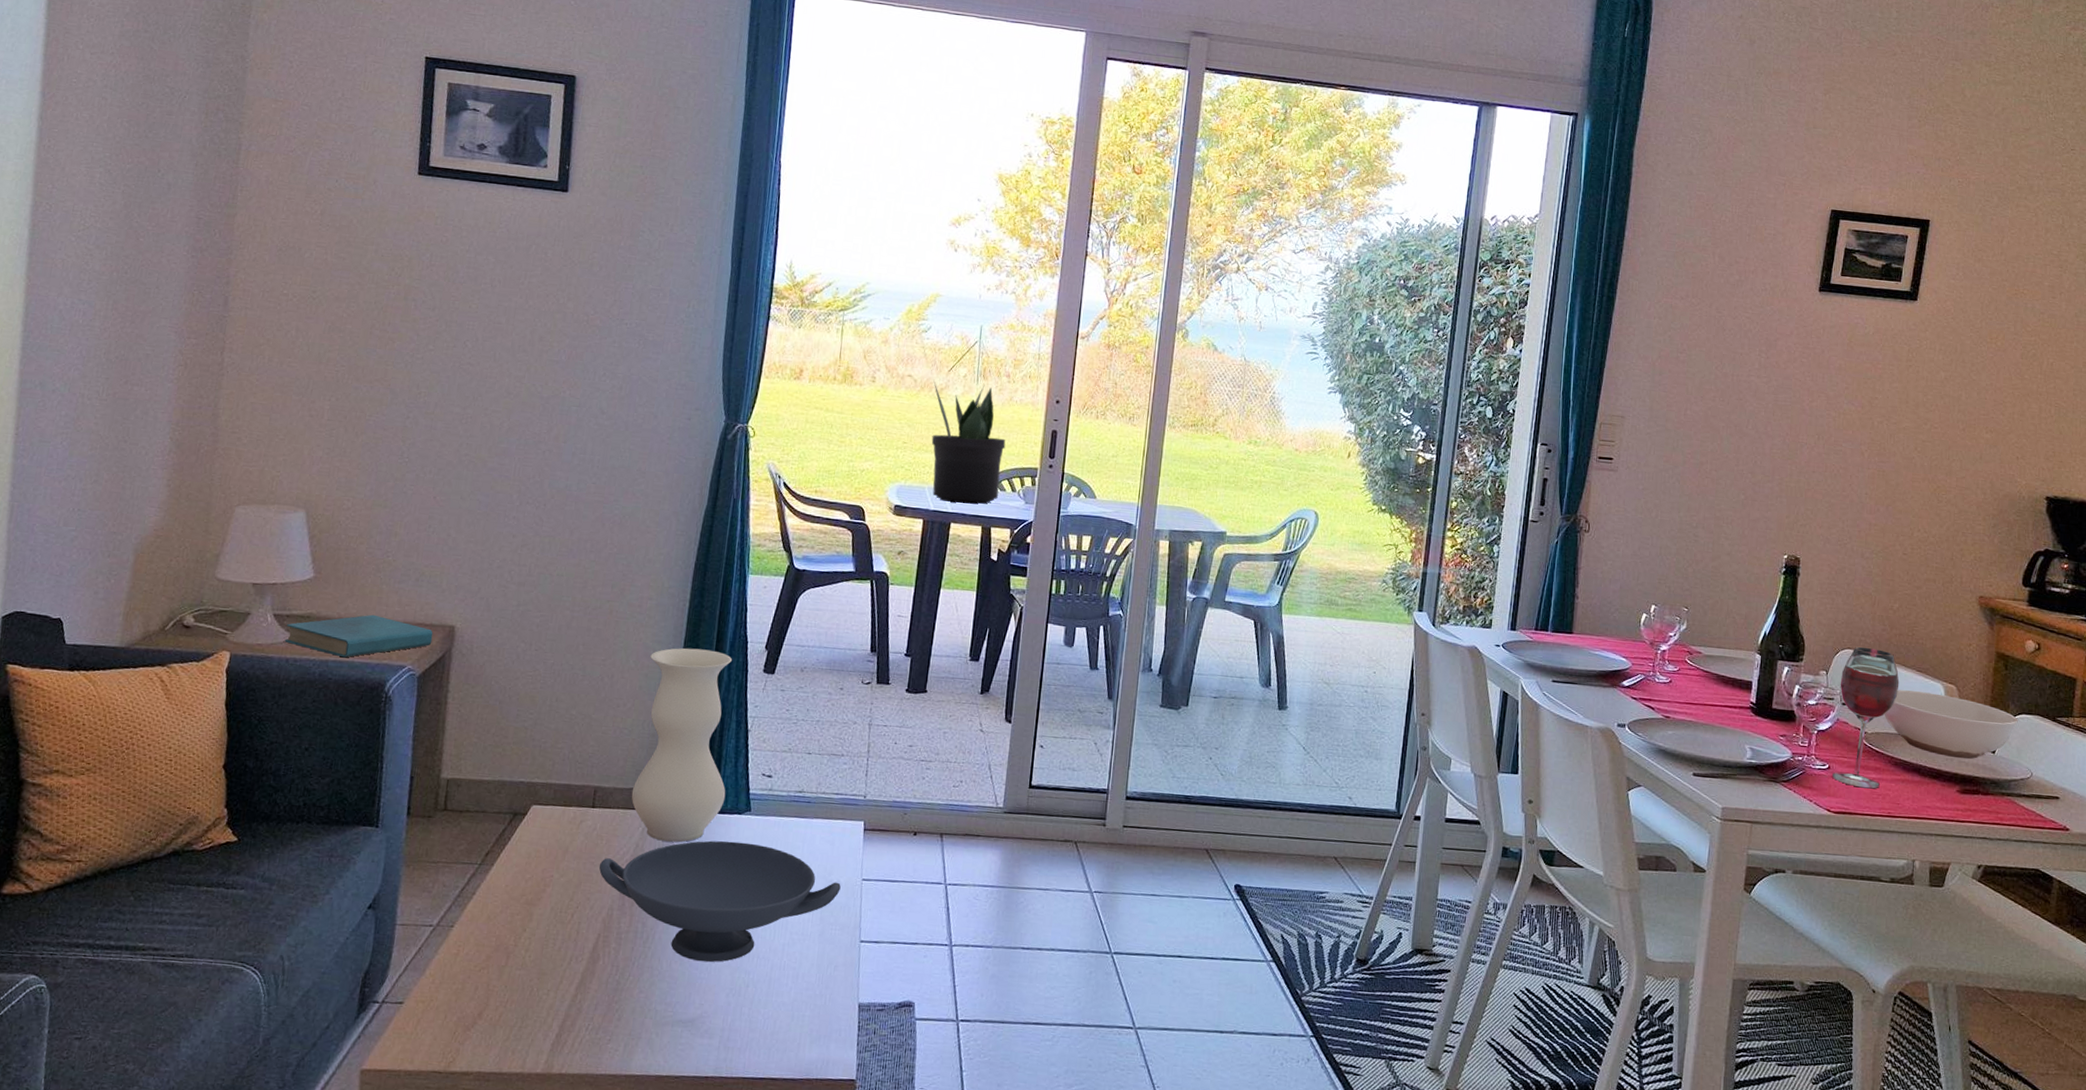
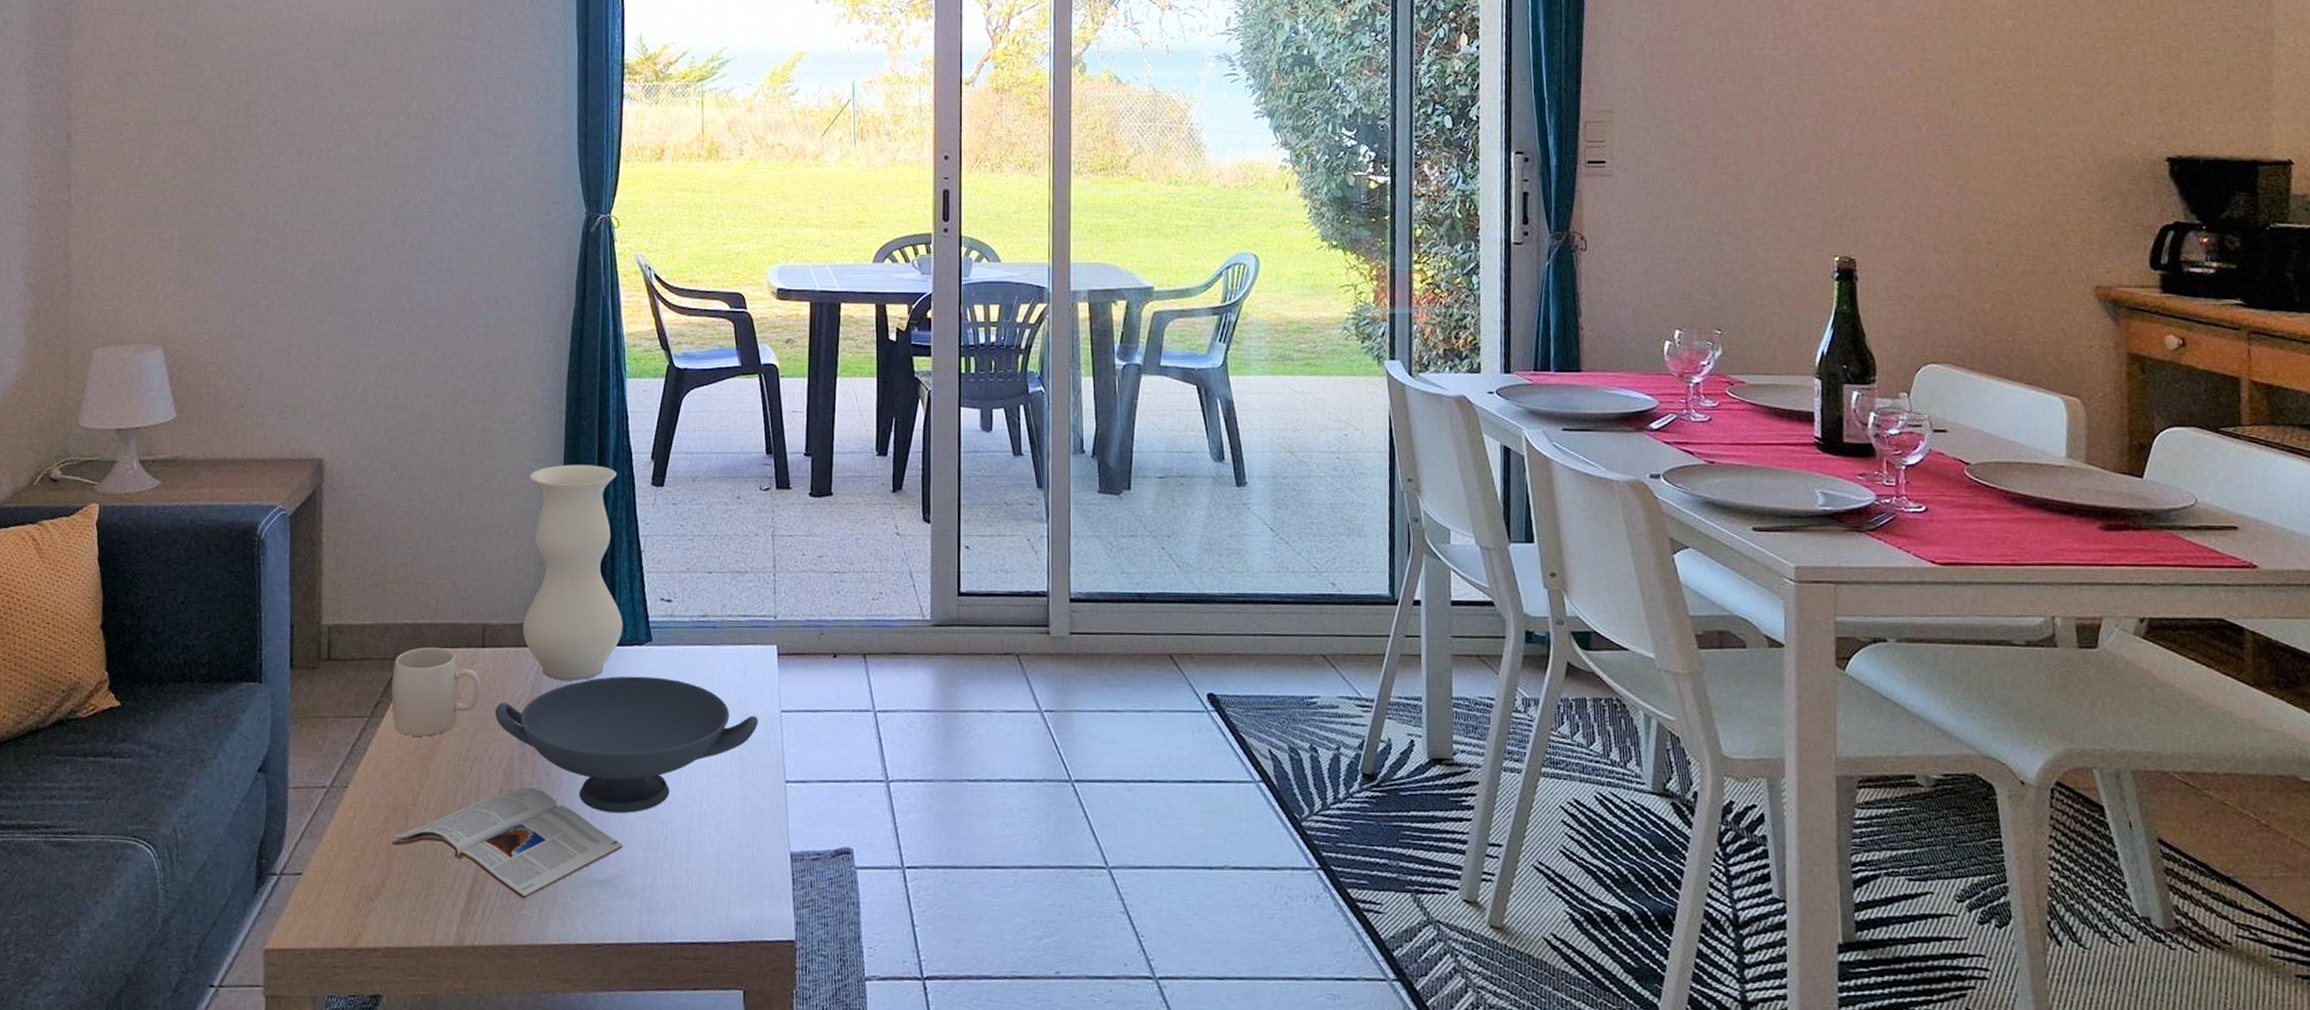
book: present [284,614,433,658] -> none [152,453,302,502]
magazine: none [491,934,708,1035] -> present [391,787,623,900]
mug: none [502,804,589,885] -> present [391,646,481,737]
planter: present [931,380,1006,504] -> none [806,147,893,280]
wineglass: present [1832,646,1900,789] -> none [1927,359,2005,532]
bowl: present [1884,689,2018,760] -> none [1989,408,2169,488]

